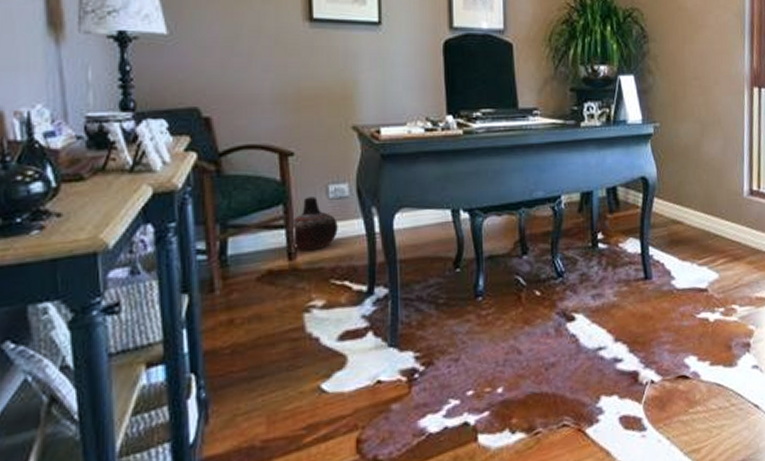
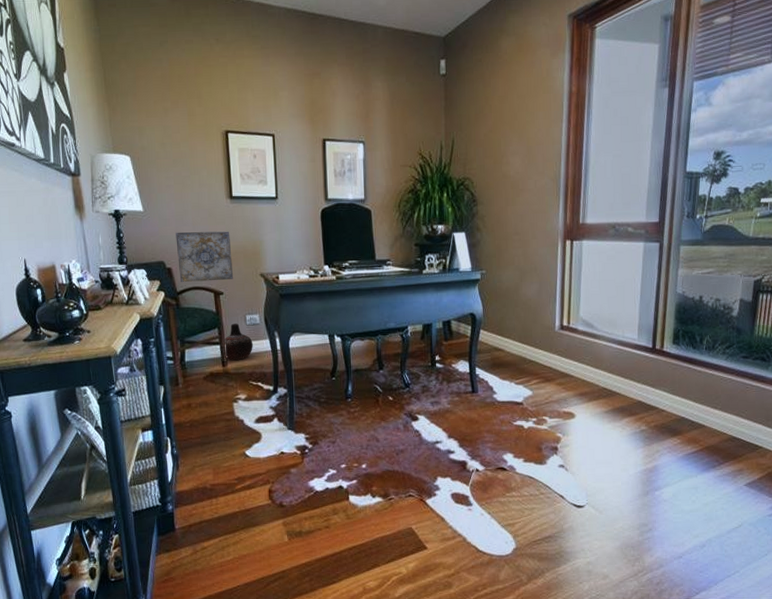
wall art: none [220,65,311,139] -> present [176,231,234,283]

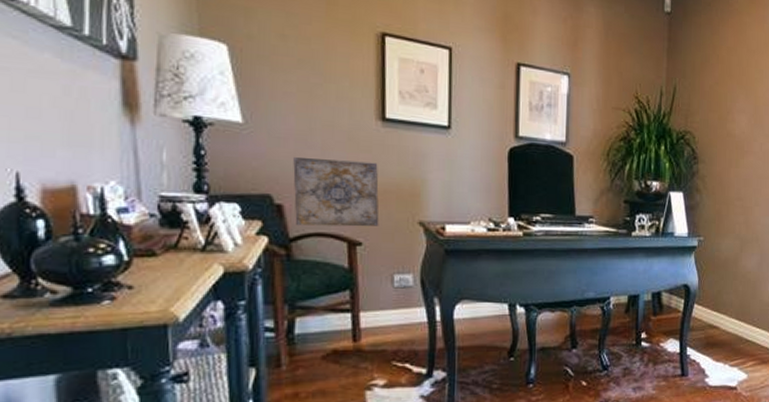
vase: present [224,323,253,360] -> none [357,284,401,333]

